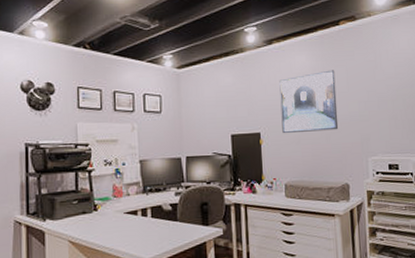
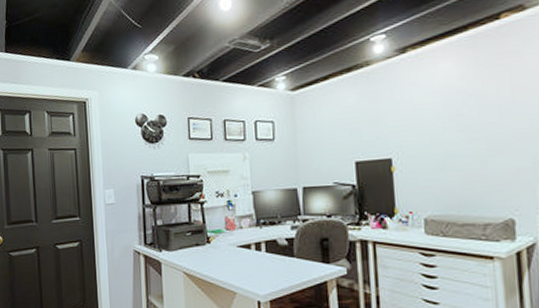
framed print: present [279,70,339,134] -> none [416,77,499,159]

